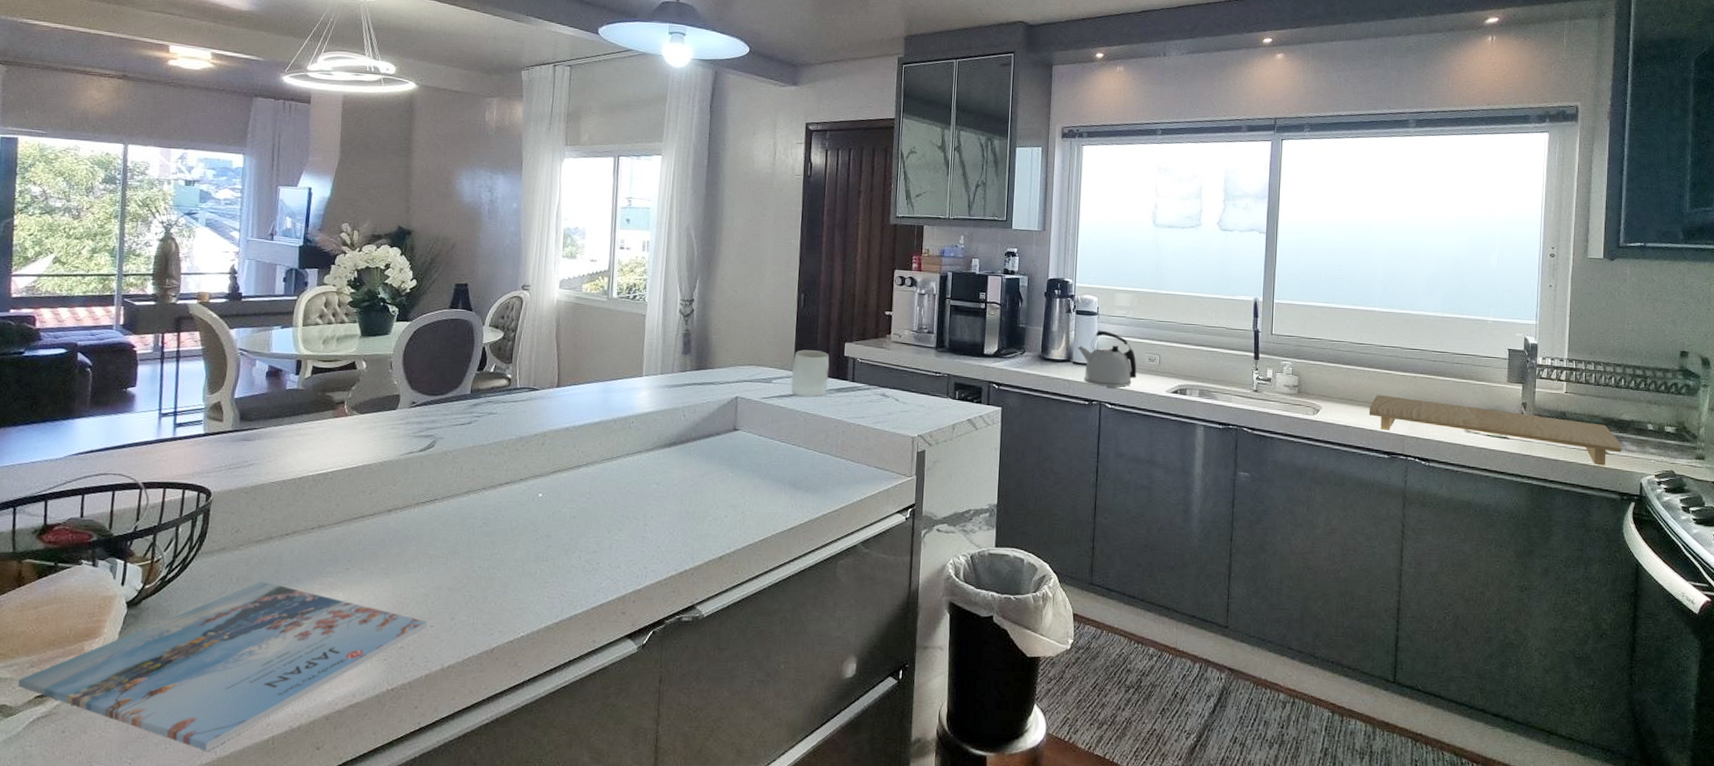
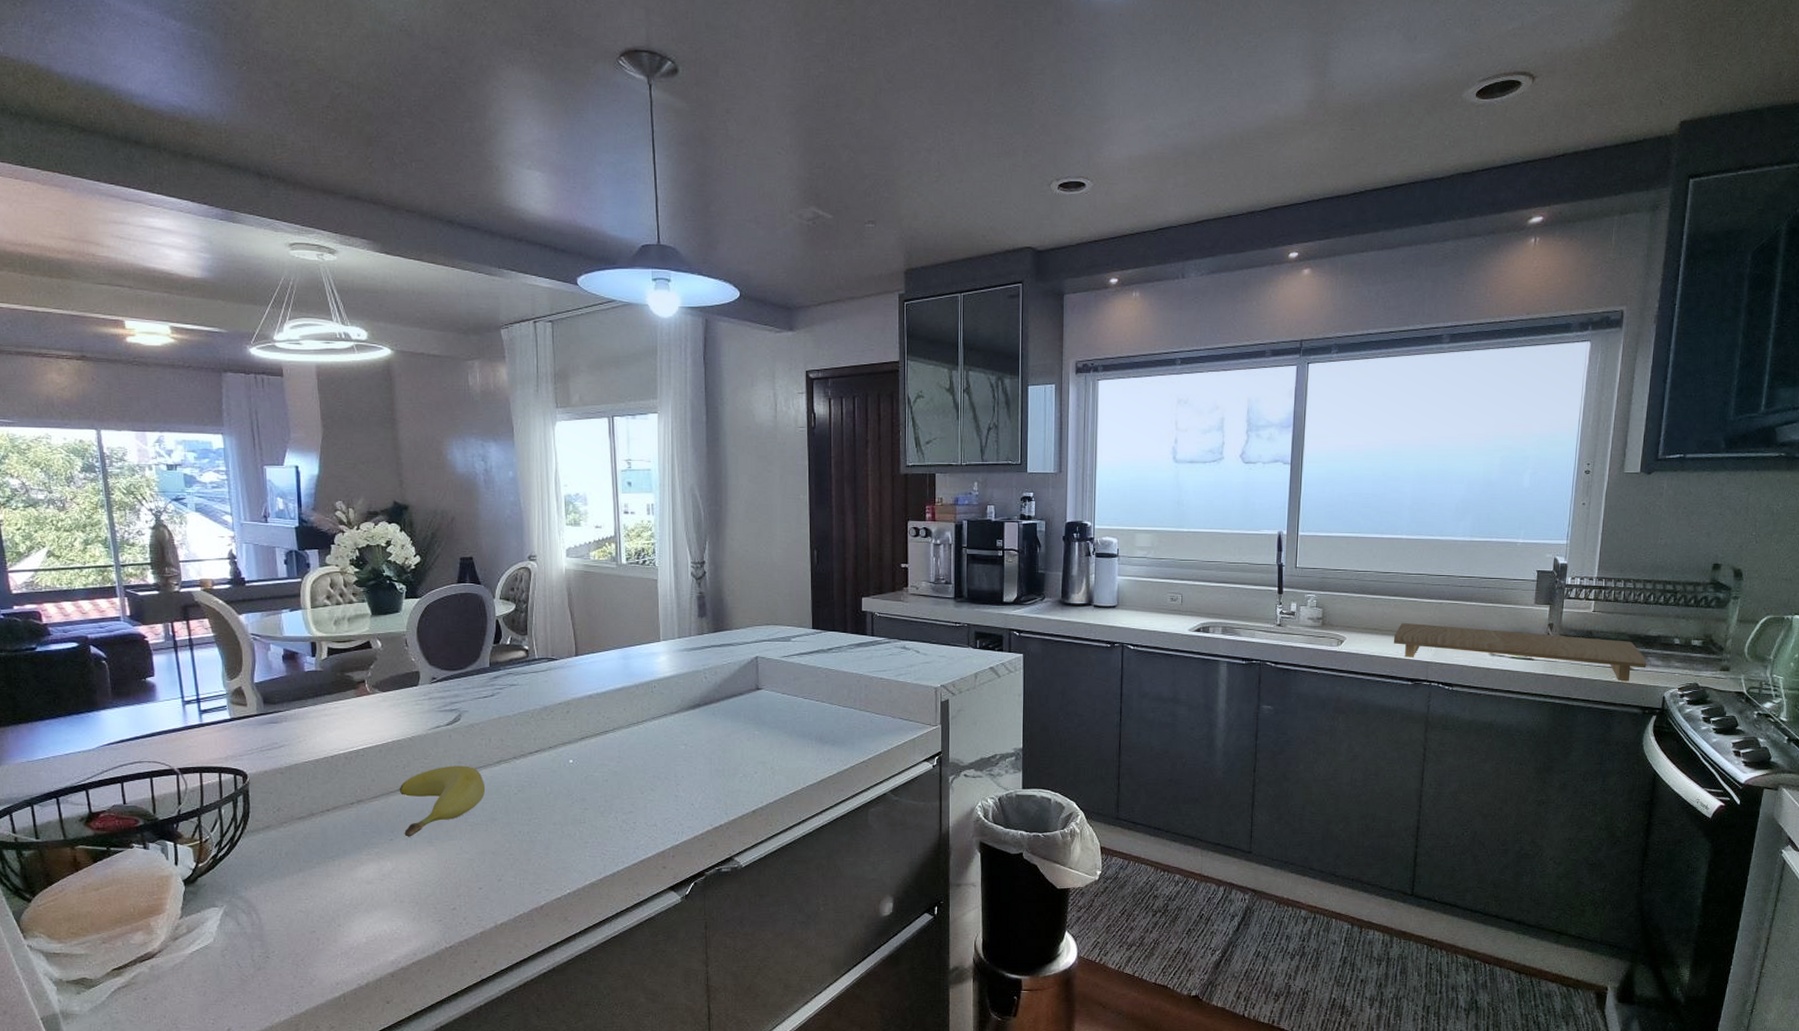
magazine: present [18,581,428,751] -> none [94,854,477,1009]
banana: none [361,493,451,567] -> present [399,765,486,837]
mug: present [791,350,830,398] -> none [810,607,848,654]
kettle: present [1077,330,1137,389] -> none [1098,572,1159,630]

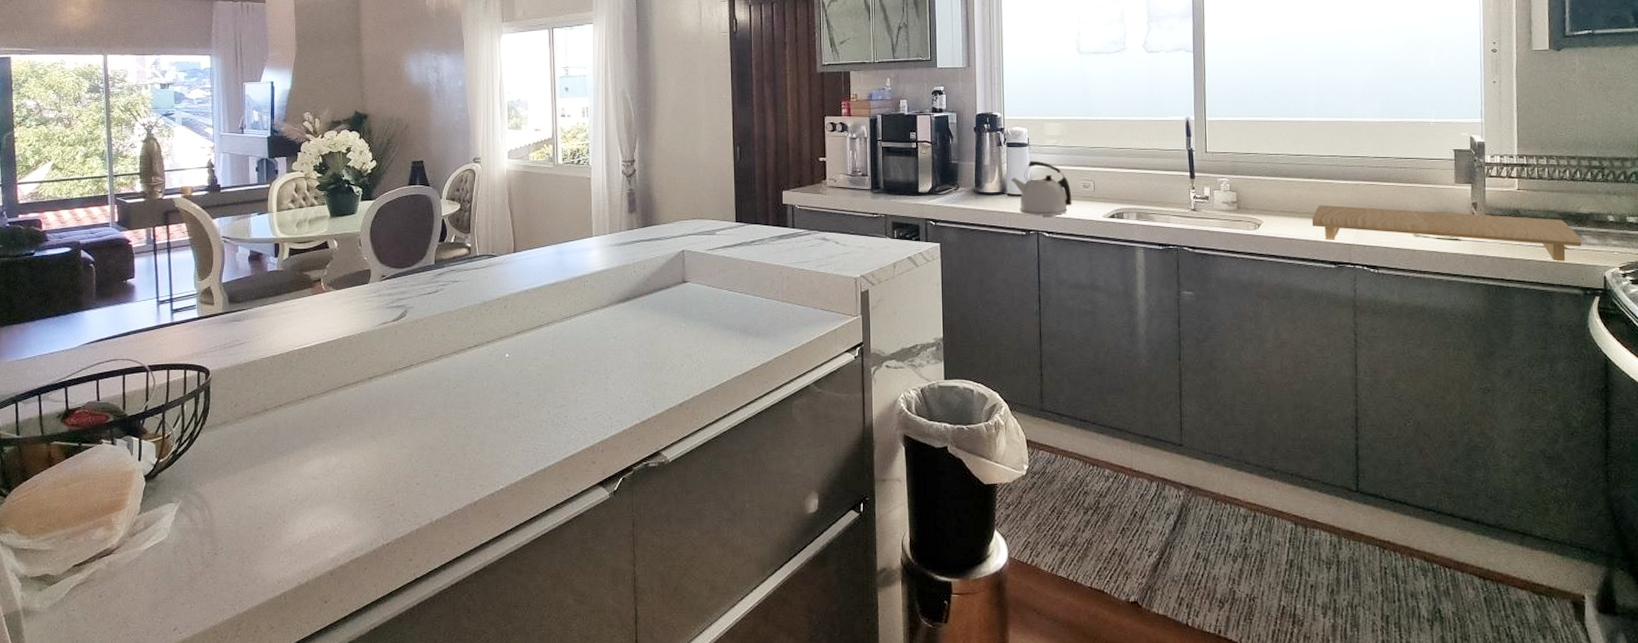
banana: present [399,765,486,837] -> none [346,360,427,432]
kettle: none [1098,572,1159,630] -> present [1010,160,1072,218]

